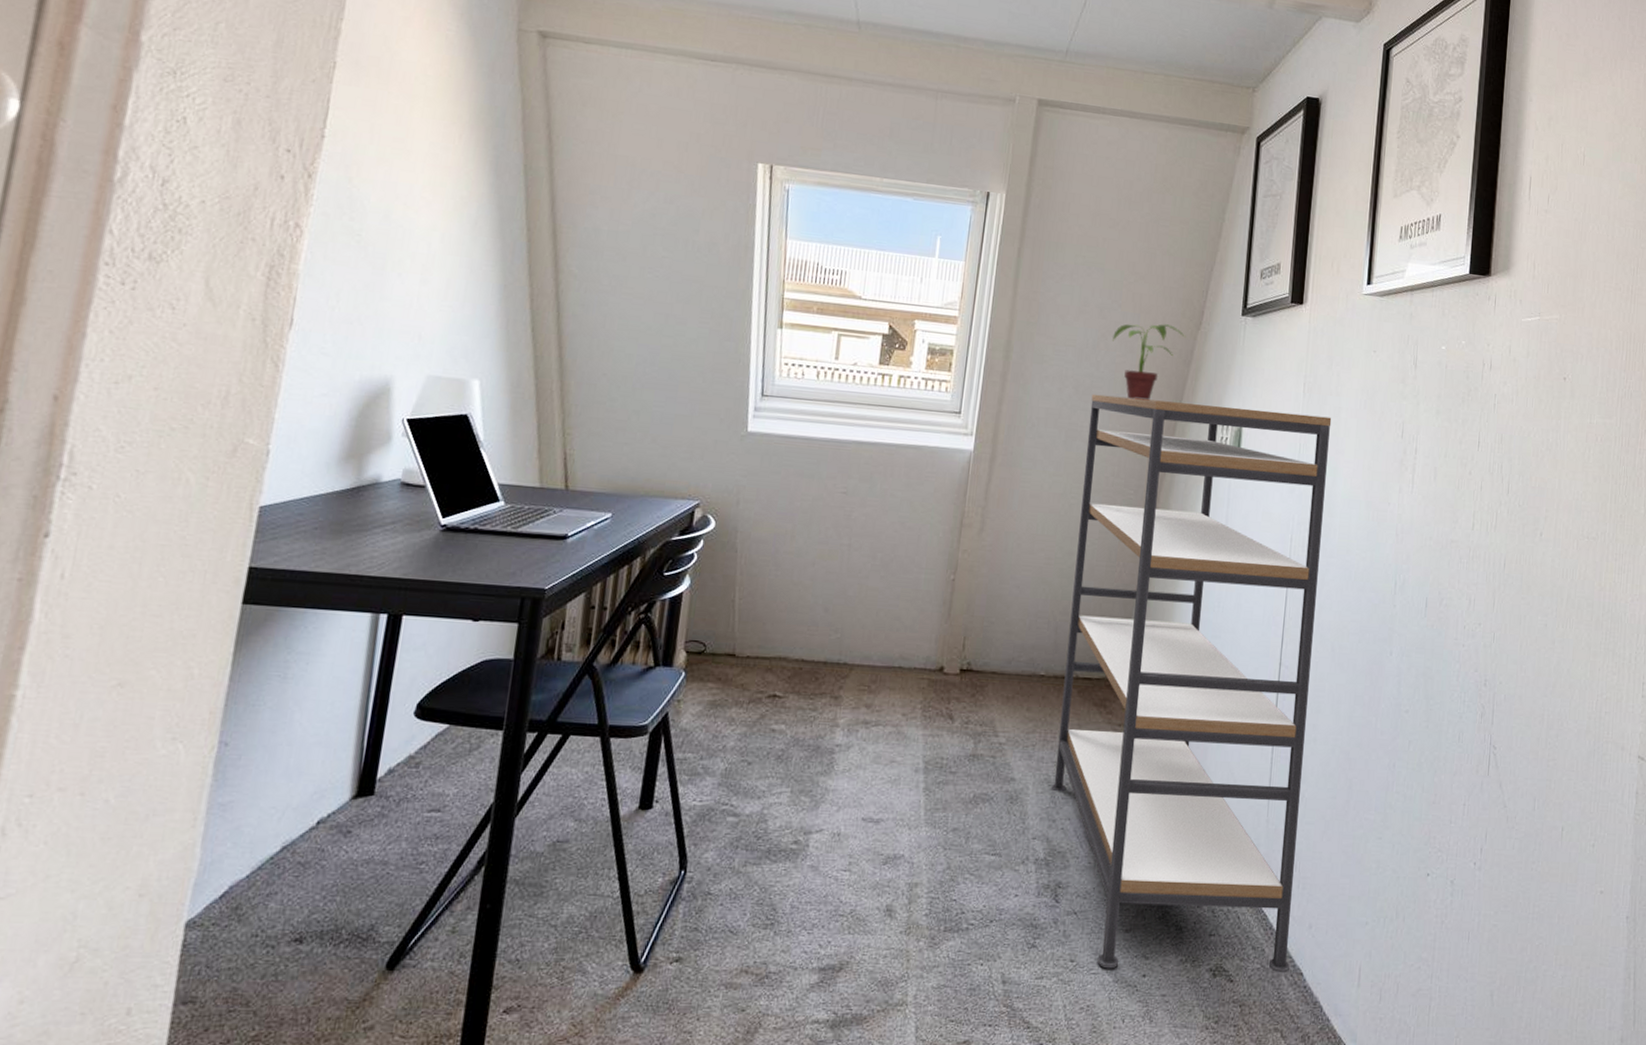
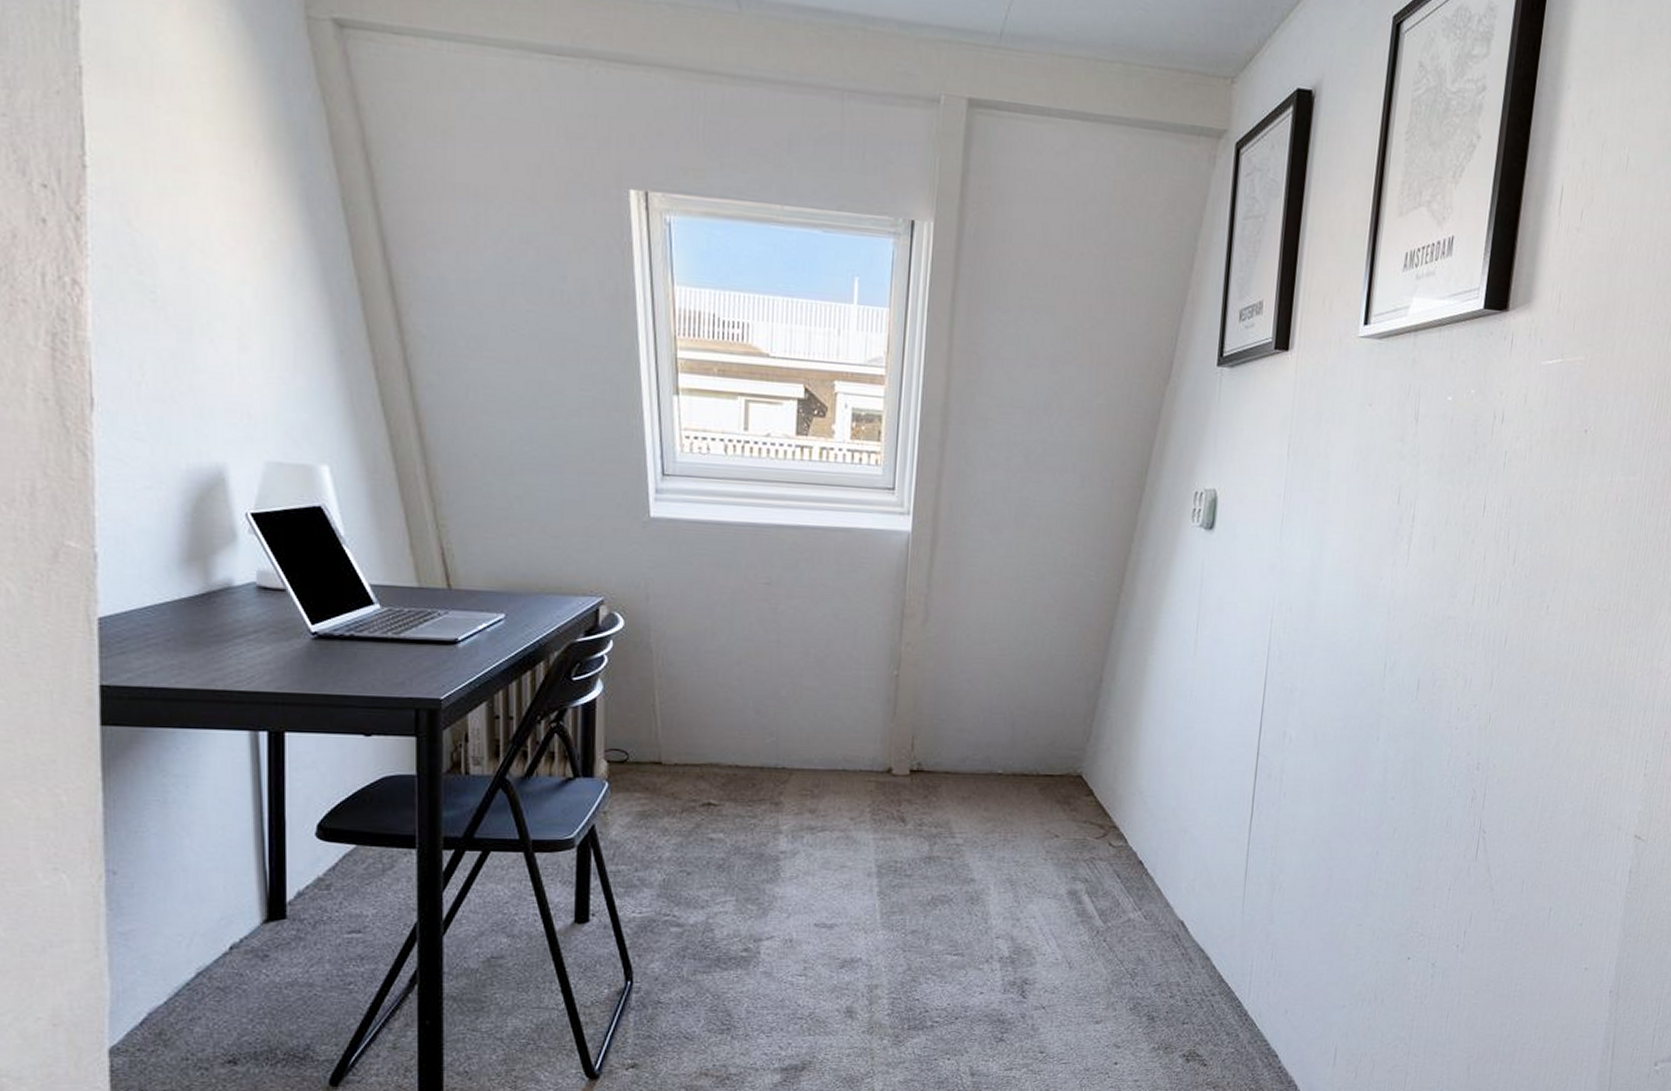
shelving unit: present [1051,394,1332,974] -> none [1013,462,1319,1059]
potted plant: present [1113,324,1186,401] -> none [1067,378,1153,469]

